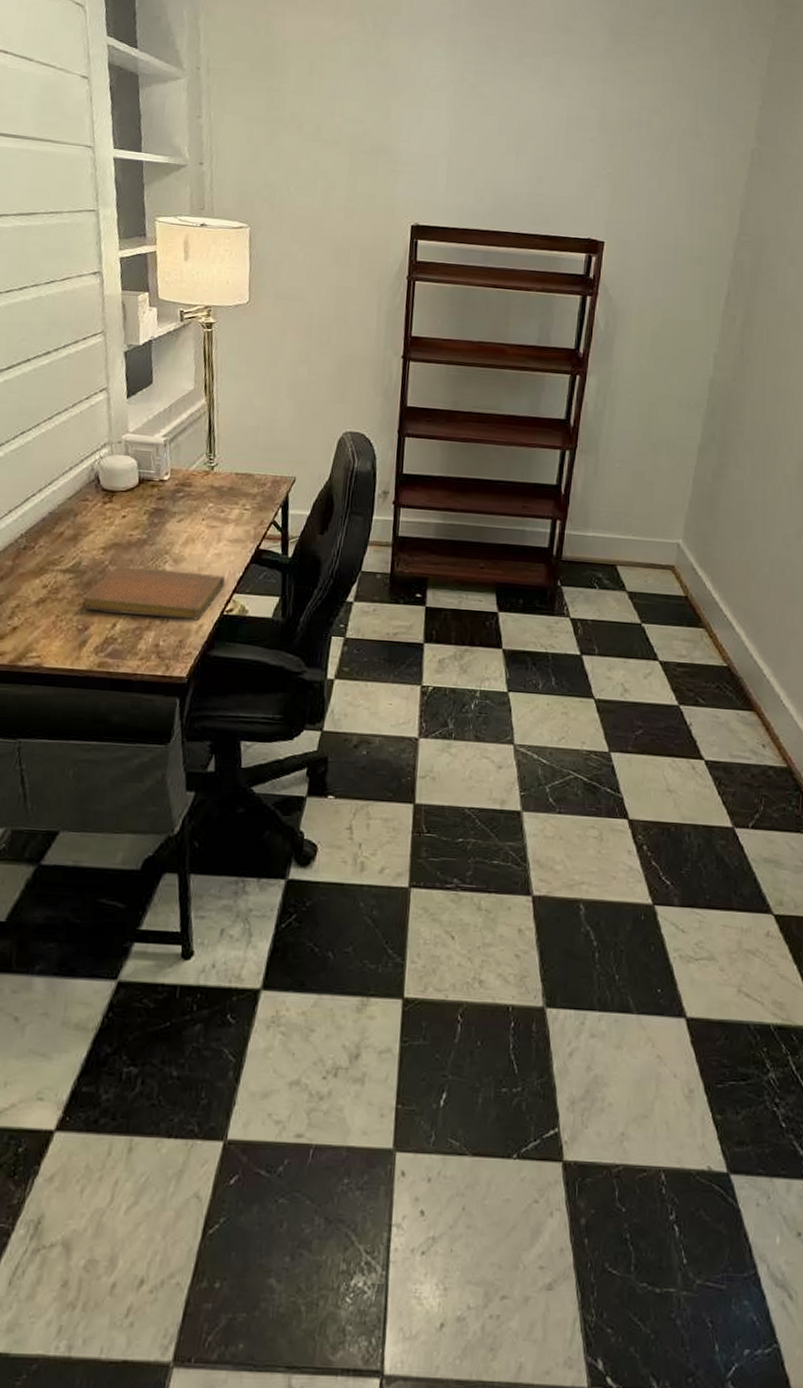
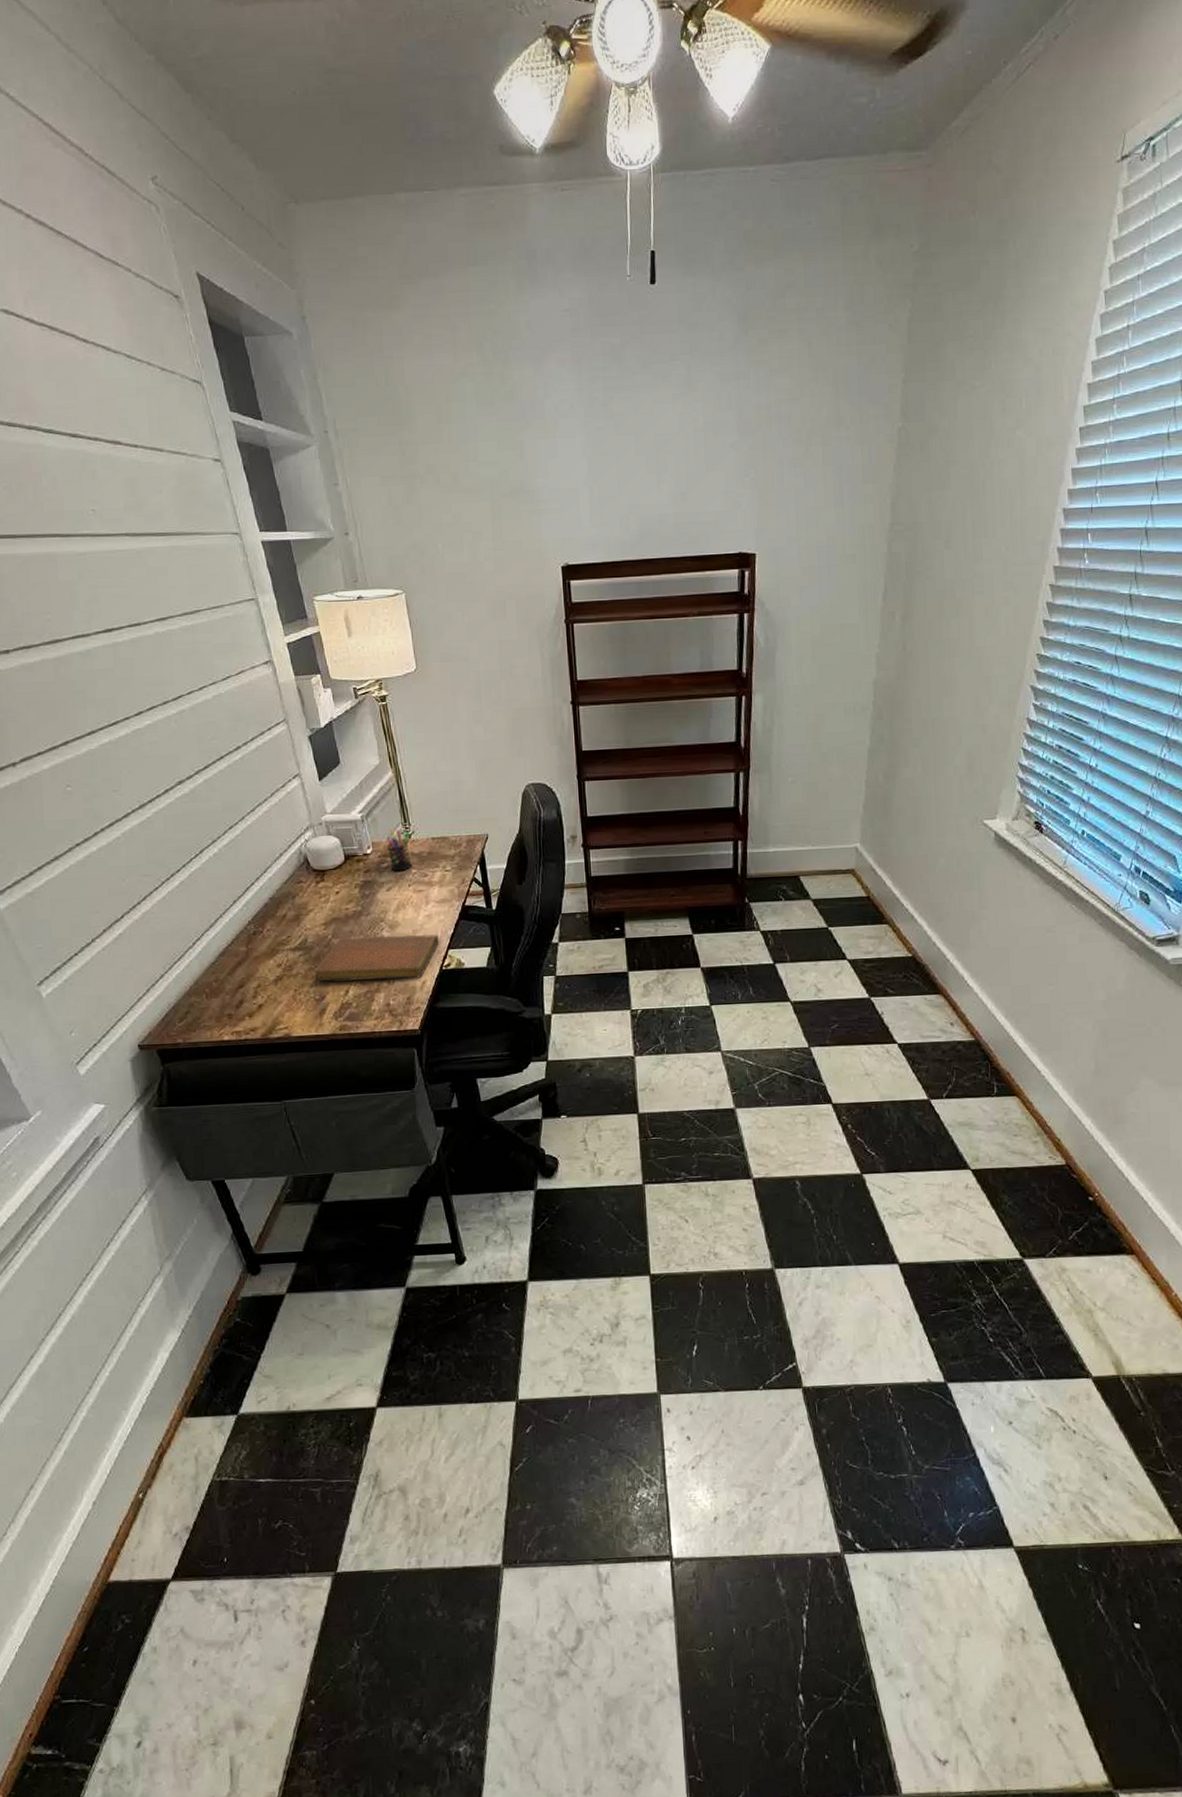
pen holder: none [186,458,214,504] -> present [386,829,412,872]

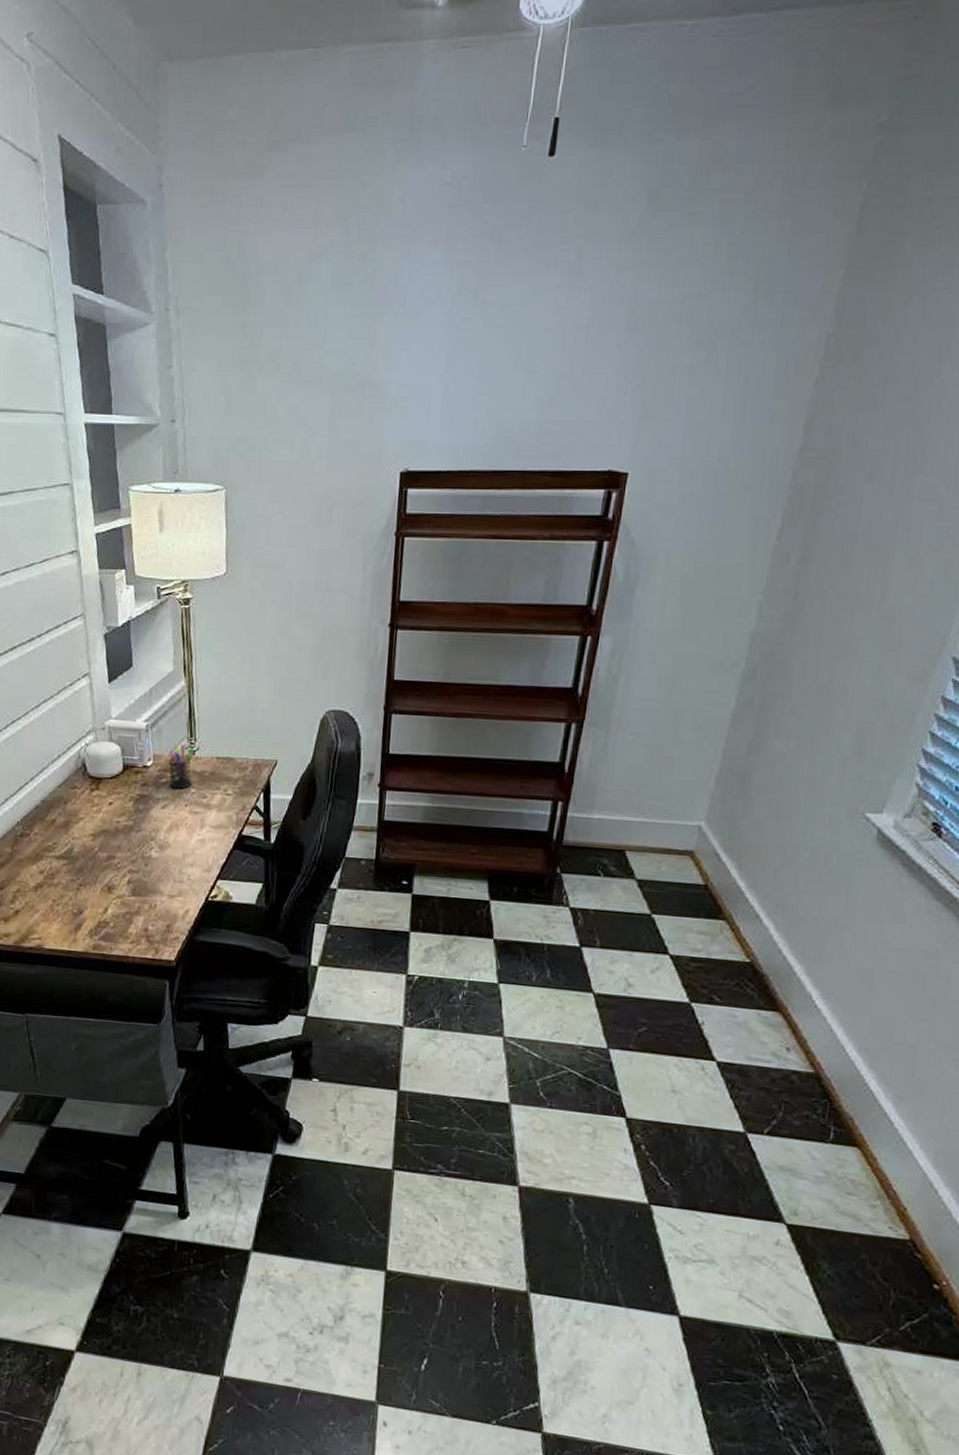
notebook: present [314,934,440,982] -> none [75,852,210,906]

